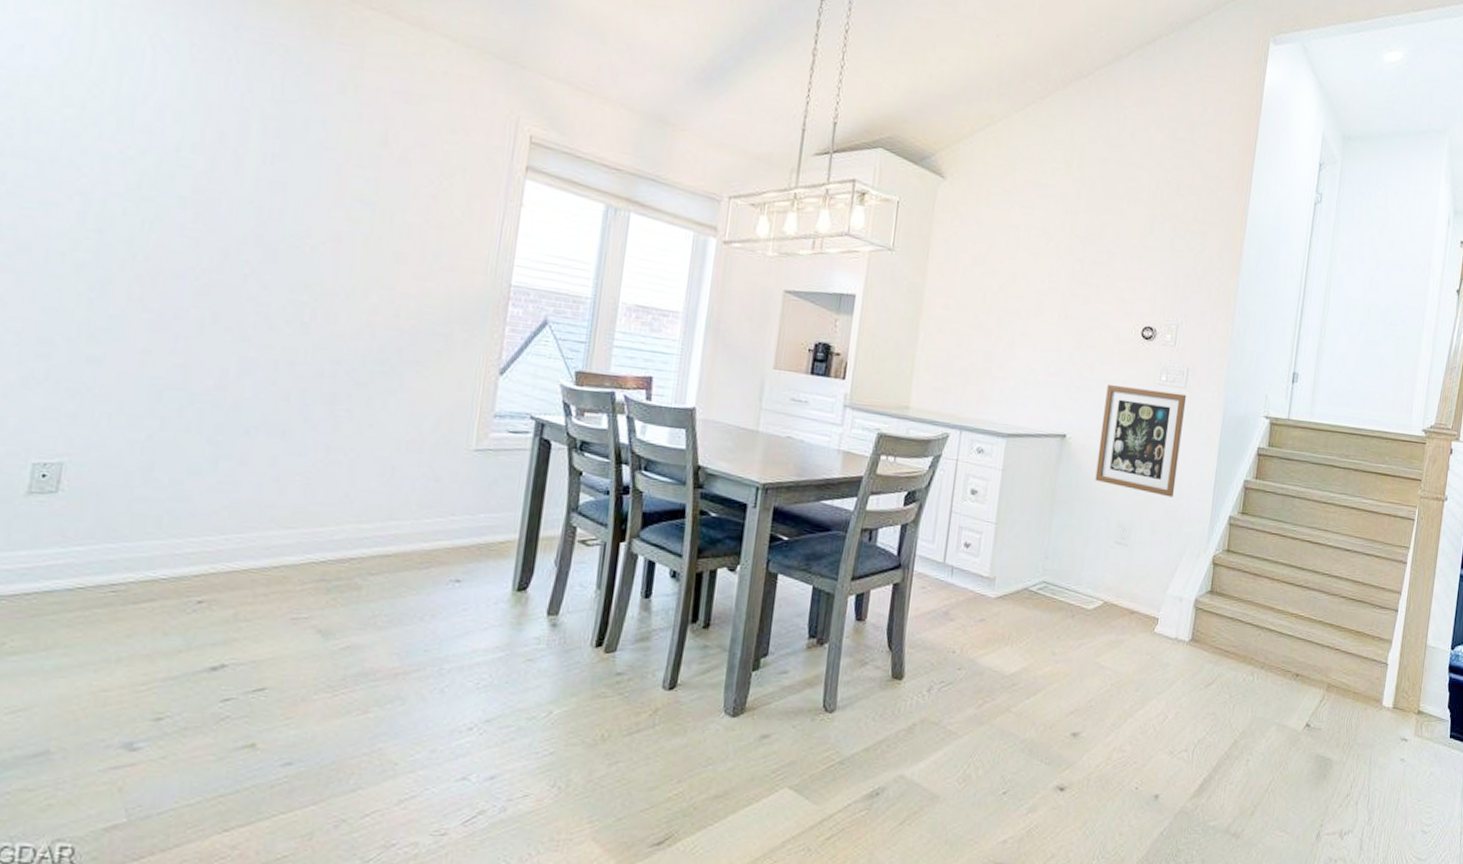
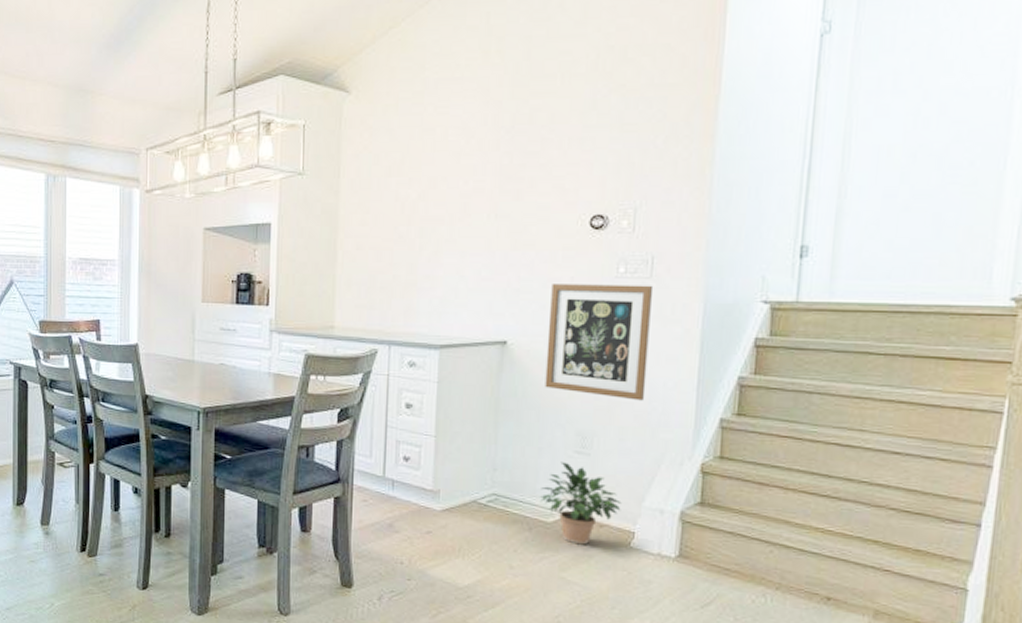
potted plant: none [1083,551,1150,631] -> present [539,461,622,545]

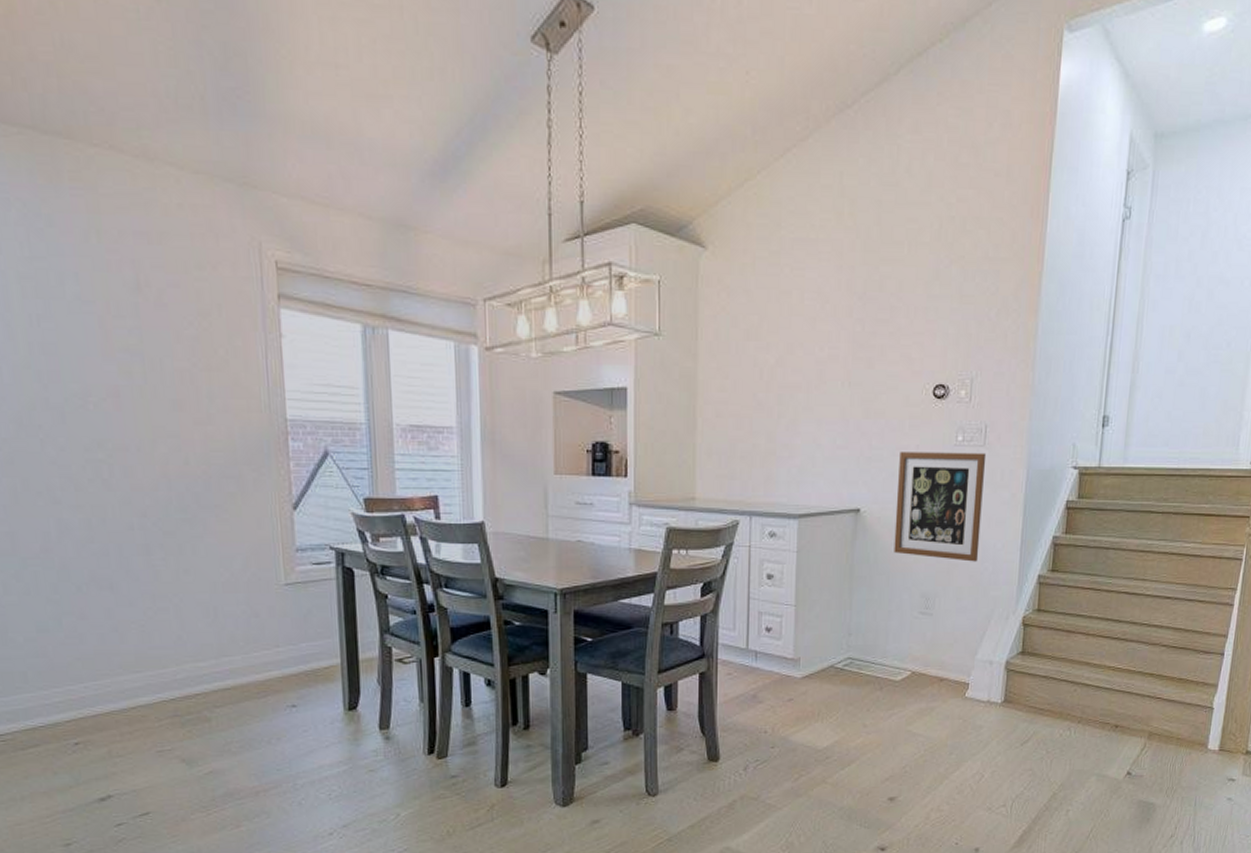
potted plant: present [539,461,622,545] -> none [889,623,958,699]

